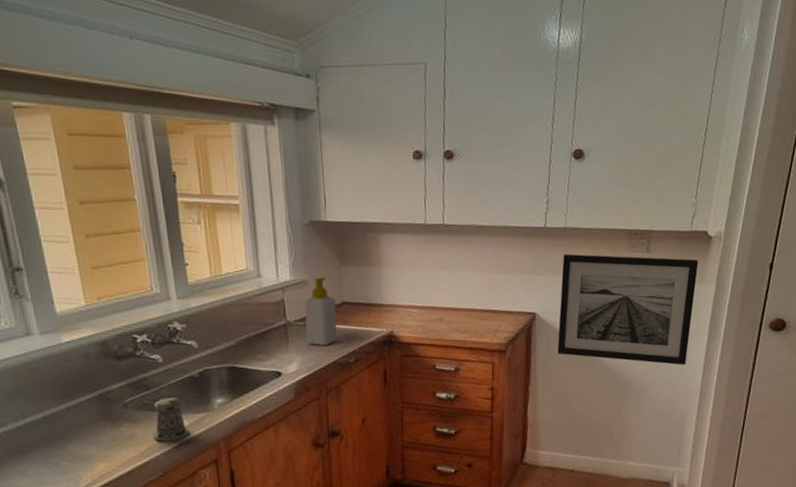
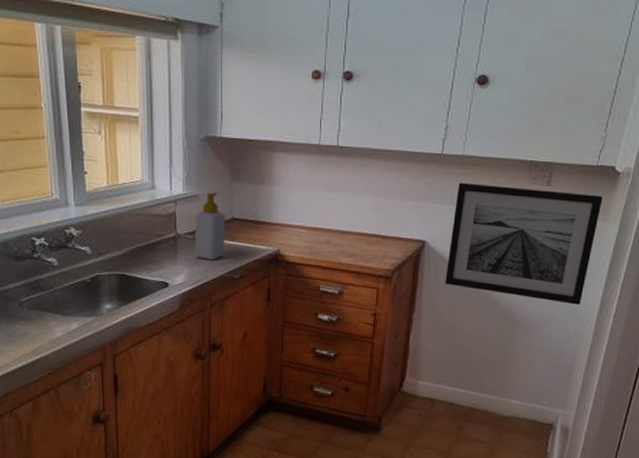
pepper shaker: present [141,397,190,442] -> none [36,300,79,342]

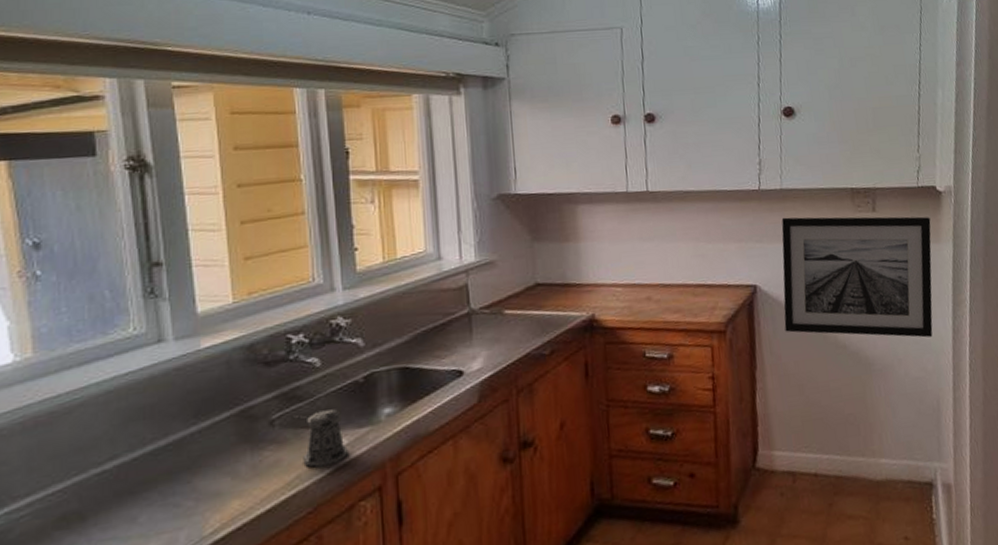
pepper shaker: none [36,300,79,342] -> present [291,409,350,468]
soap bottle: present [195,192,226,261] -> none [491,256,530,337]

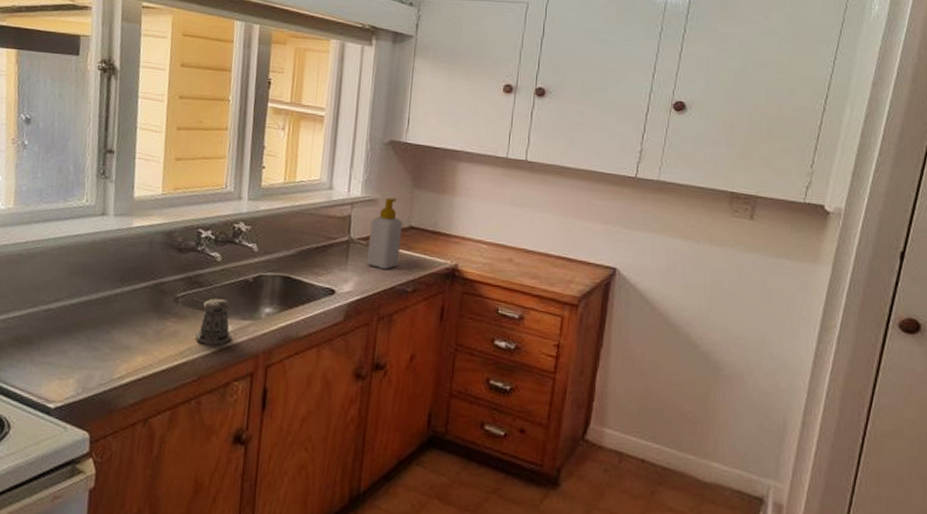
soap bottle: none [491,256,530,337] -> present [366,197,403,270]
wall art: present [781,216,933,338] -> none [637,208,812,356]

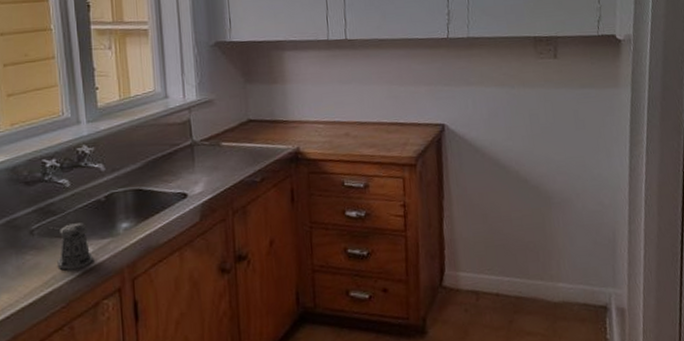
soap bottle: present [366,197,403,270] -> none [210,95,243,166]

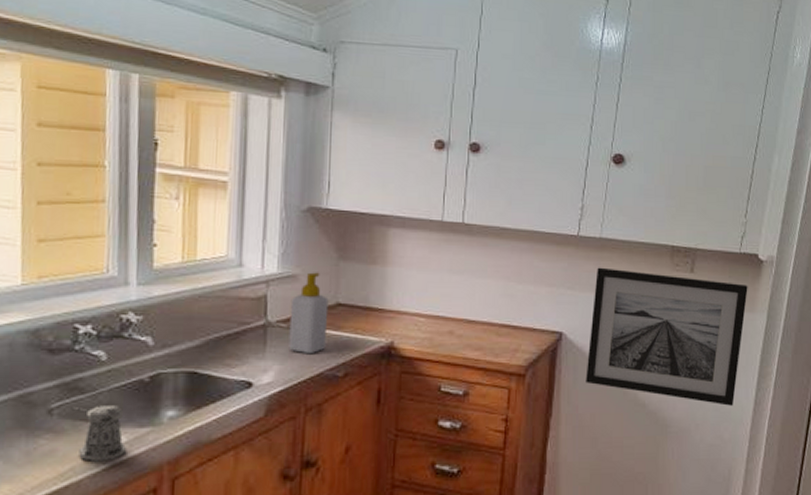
soap bottle: none [210,95,243,166] -> present [288,272,329,355]
wall art: none [468,63,610,175] -> present [586,267,748,406]

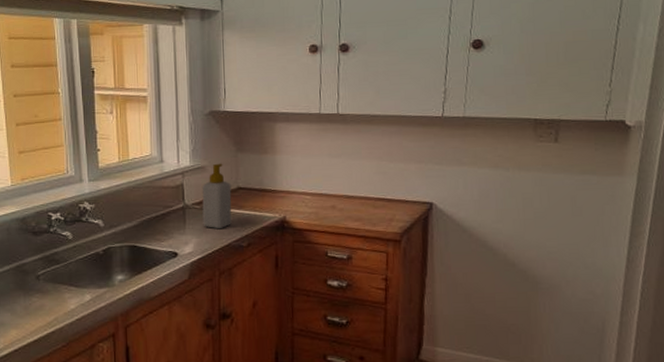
pepper shaker: present [71,405,127,462] -> none [51,272,92,314]
wall art: present [586,267,748,406] -> none [456,143,616,264]

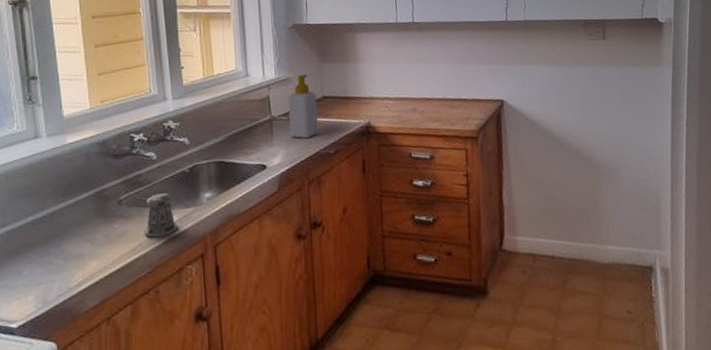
pepper shaker: none [51,272,92,314] -> present [135,193,179,238]

